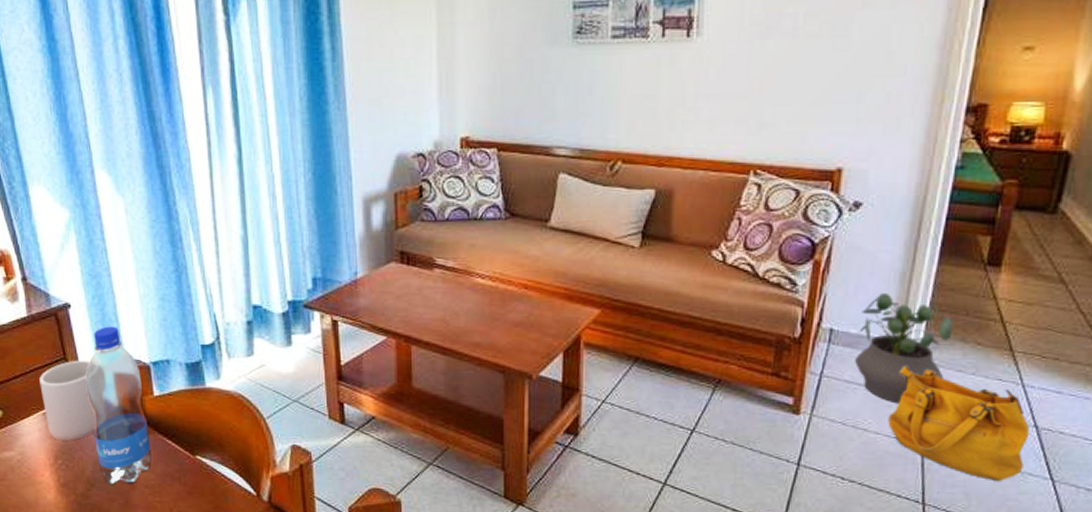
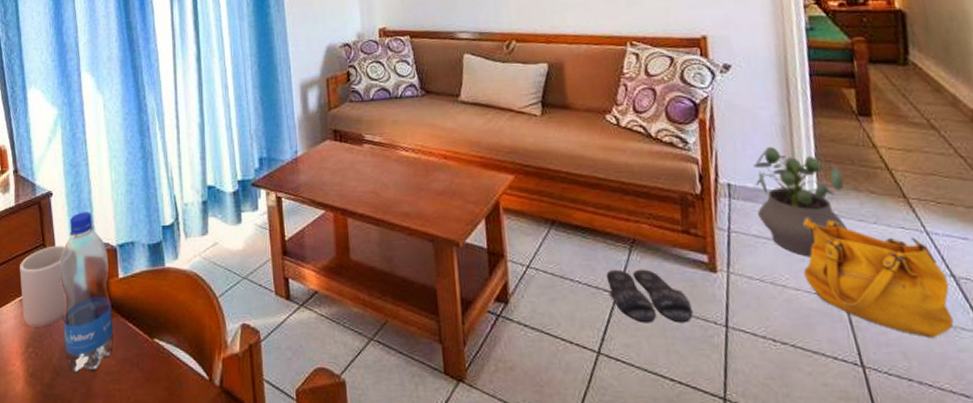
slippers: none [684,407,767,460] -> present [606,269,693,323]

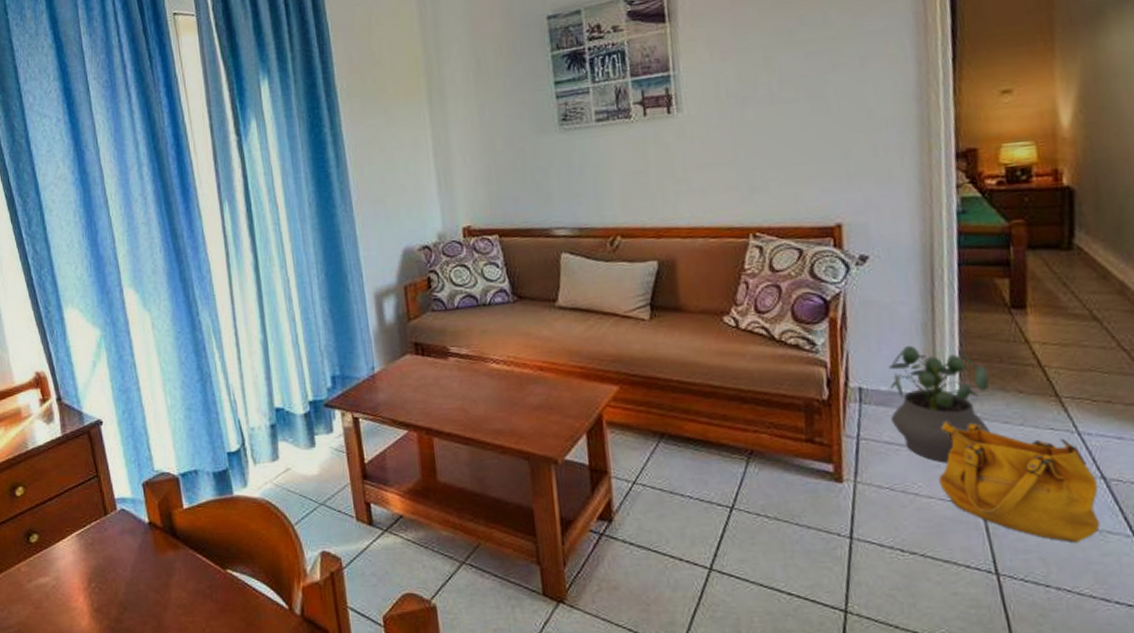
cup: present [20,245,66,327] -> none [73,476,128,562]
bottle: present [59,212,113,372] -> none [117,440,183,606]
slippers: present [606,269,693,323] -> none [720,481,814,538]

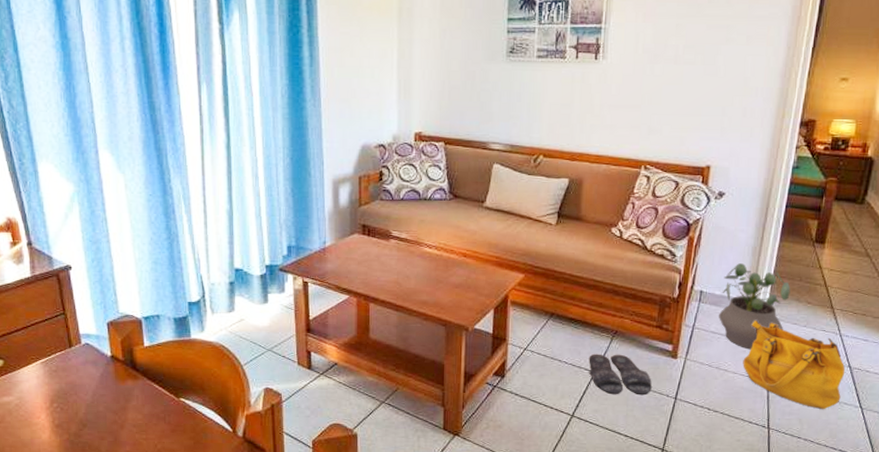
slippers: none [720,481,814,538] -> present [588,353,652,396]

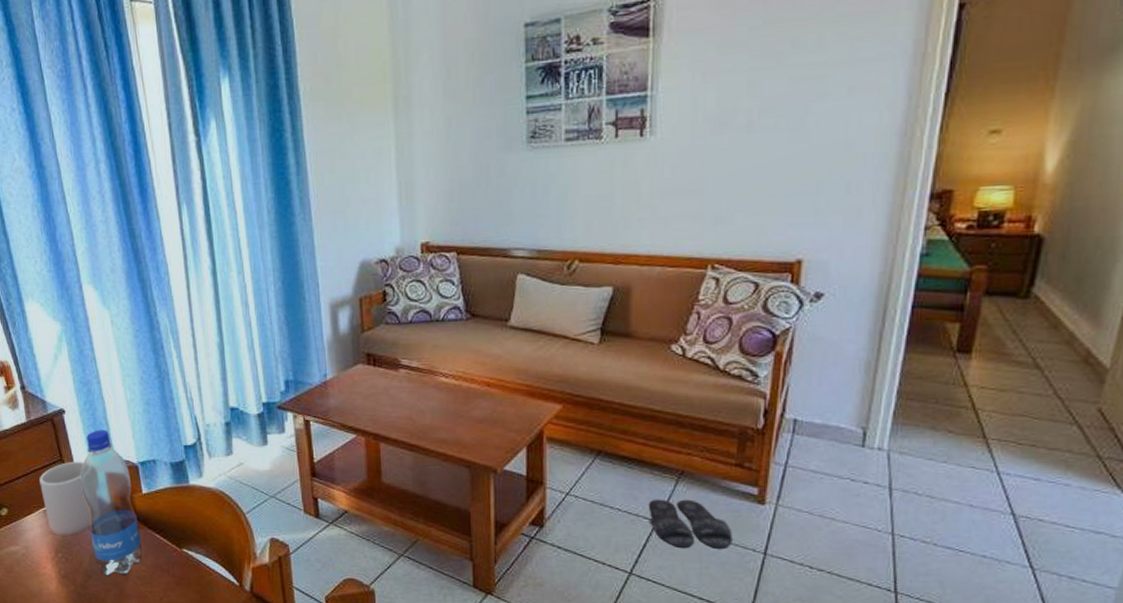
cup: none [40,315,91,387] -> present [39,461,91,536]
bottle: none [82,286,140,424] -> present [80,430,143,576]
potted plant: present [719,263,791,350] -> none [821,383,922,493]
handbag: present [743,320,845,410] -> none [856,455,1007,570]

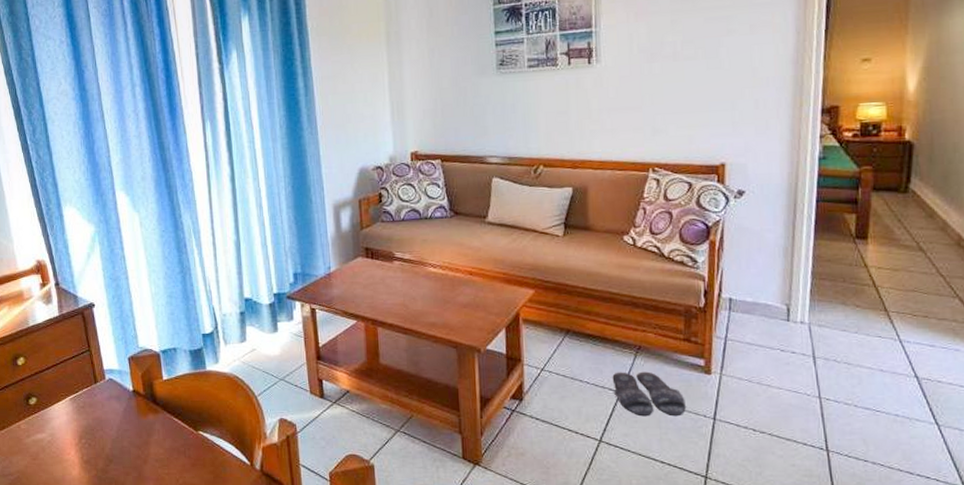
cup: present [39,461,91,536] -> none [68,351,115,422]
bottle: present [80,430,143,576] -> none [106,321,161,460]

